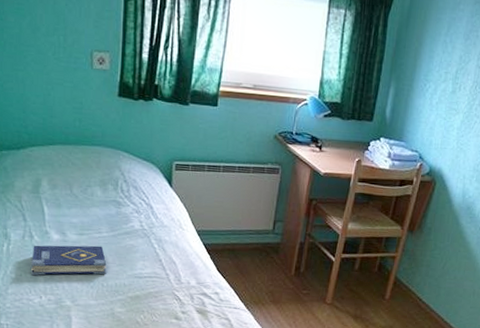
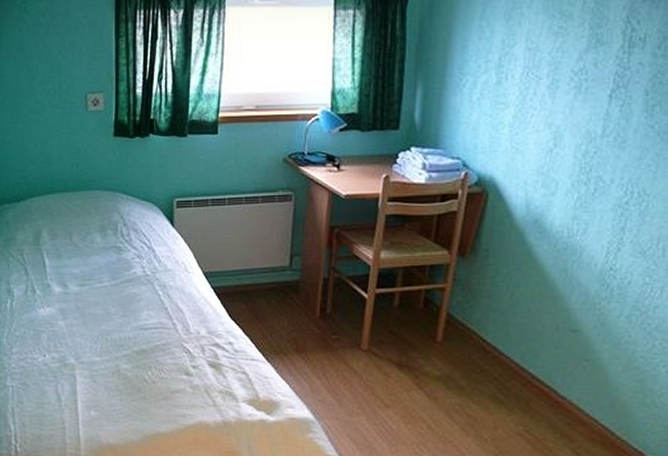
book: present [30,245,107,276] -> none [33,296,110,332]

